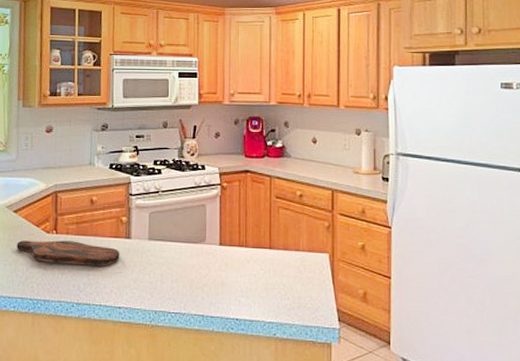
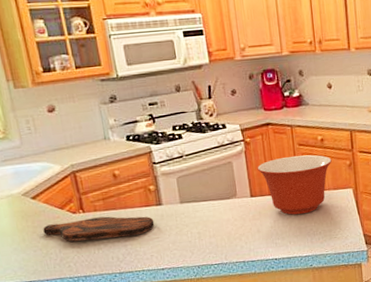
mixing bowl: none [230,208,309,274] -> present [257,155,332,215]

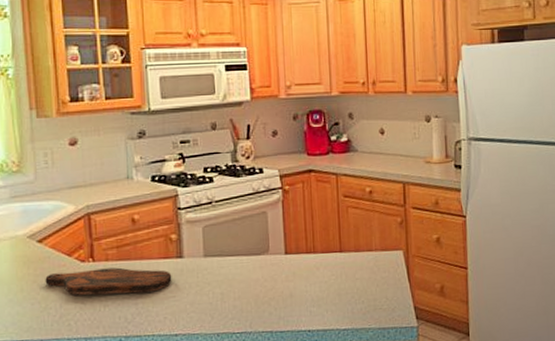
mixing bowl: present [257,155,332,215] -> none [295,208,381,279]

